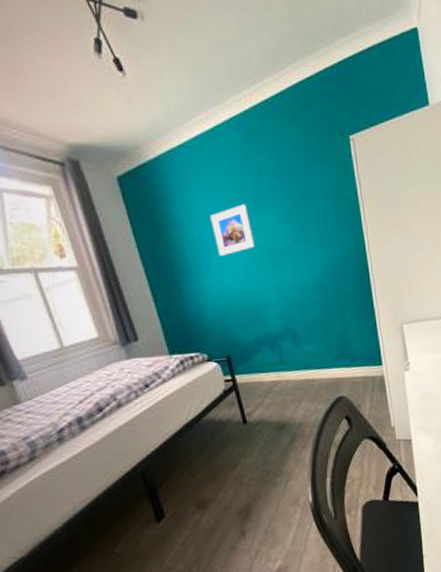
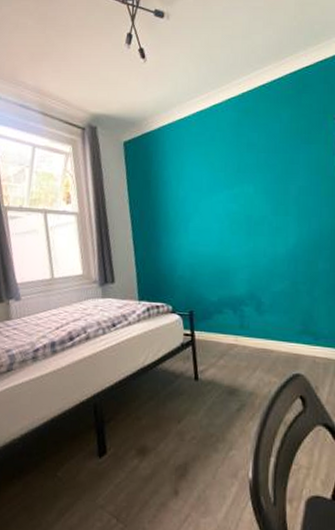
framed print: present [210,204,255,256] -> none [196,174,233,218]

